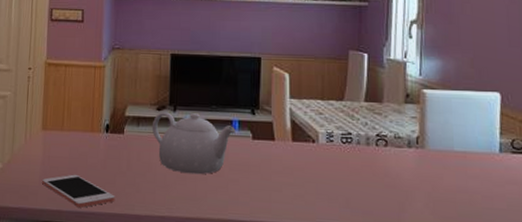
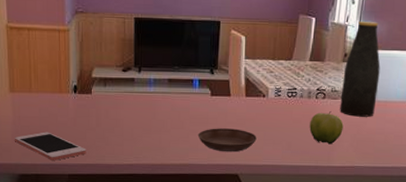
teapot: present [151,112,236,175] -> none [118,73,196,128]
saucer: none [238,177,307,208] -> present [197,128,257,153]
fruit: none [371,162,414,204] -> present [309,111,344,145]
bottle: none [406,58,453,171] -> present [340,22,381,117]

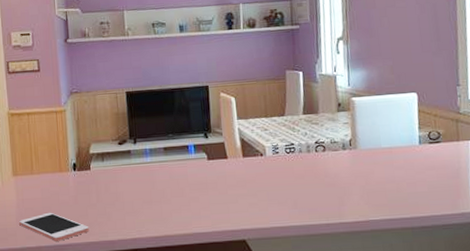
saucer: present [197,128,257,153] -> none [199,191,260,218]
fruit: present [309,111,344,145] -> none [313,164,350,199]
bottle: present [340,22,381,117] -> none [340,69,381,167]

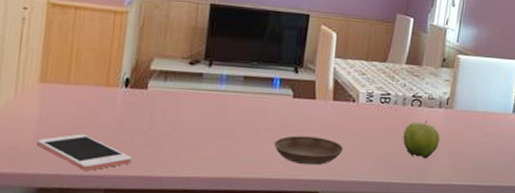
saucer: none [199,191,260,218] -> present [273,136,343,166]
fruit: none [313,164,350,199] -> present [403,121,440,159]

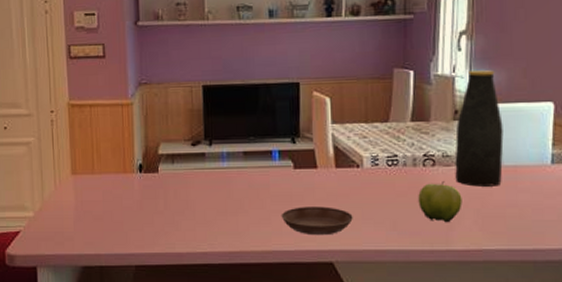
cell phone: present [37,133,132,171] -> none [77,217,155,250]
bottle: none [436,25,480,129] -> present [455,70,504,187]

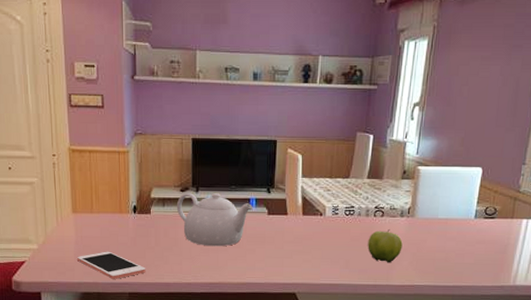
cell phone: none [77,217,155,250] -> present [77,251,146,279]
teapot: none [187,146,276,208] -> present [176,193,253,247]
saucer: present [281,206,353,236] -> none [255,247,314,271]
bottle: present [455,70,504,187] -> none [399,138,441,235]

